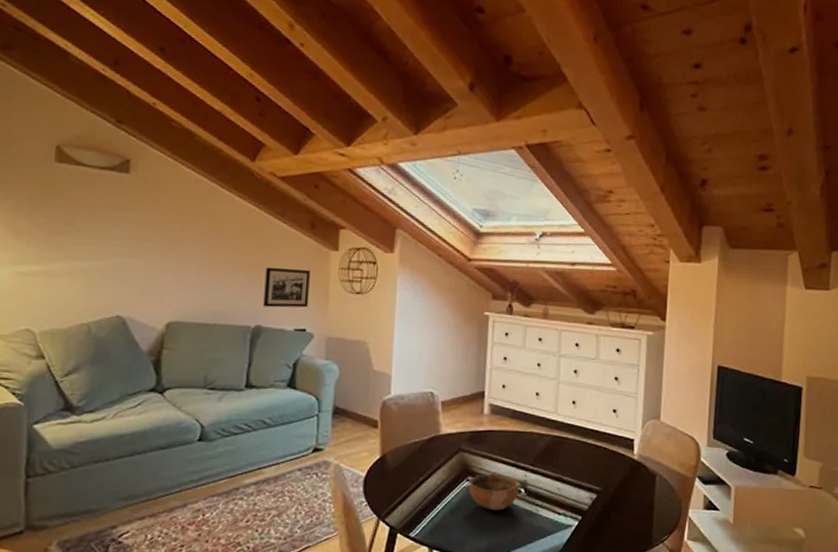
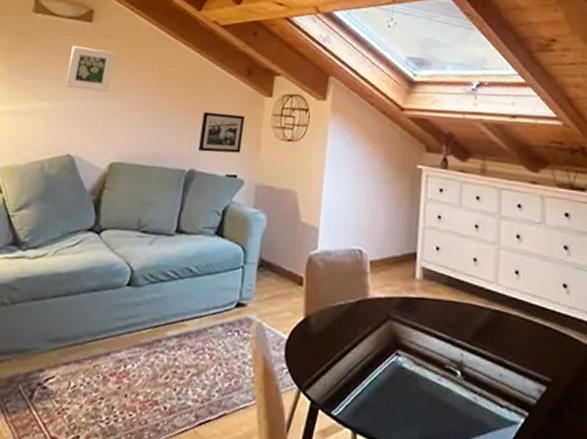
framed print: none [105,199,160,249] -> present [65,45,115,92]
bowl: present [465,474,520,511] -> none [394,348,455,395]

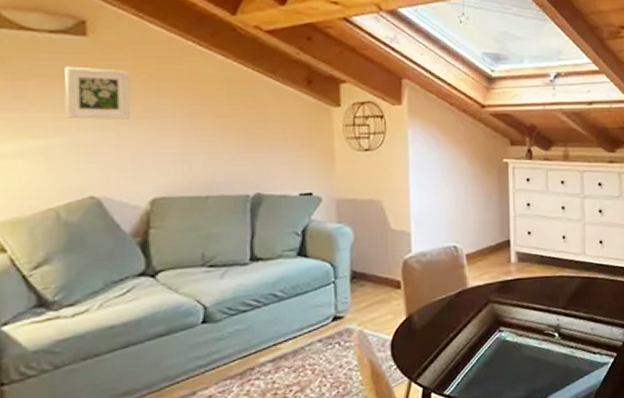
picture frame: present [199,111,244,154] -> none [260,129,313,173]

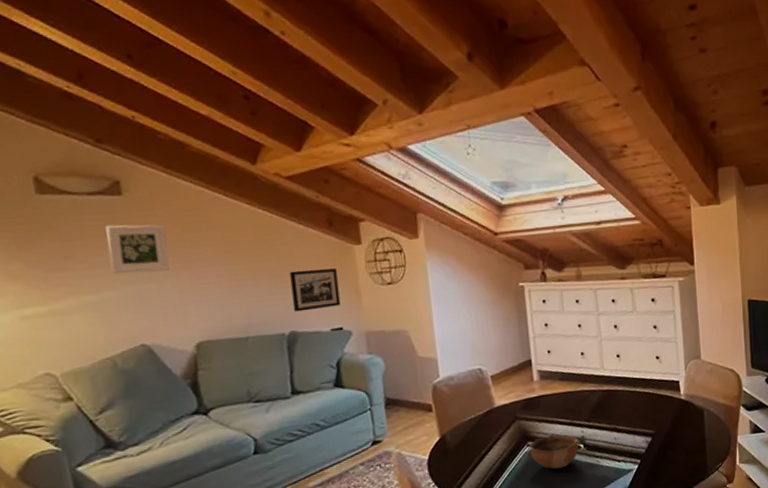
picture frame: none [260,129,313,173] -> present [289,268,341,312]
bowl: none [498,321,553,358] -> present [527,434,579,469]

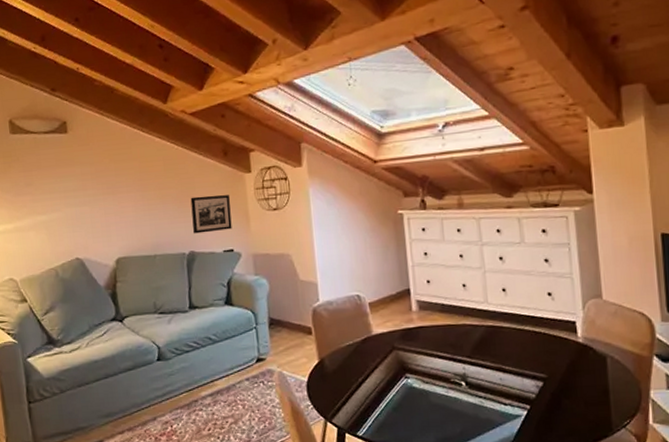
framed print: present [106,224,170,274] -> none [55,157,99,198]
bowl: present [527,434,579,469] -> none [405,369,460,406]

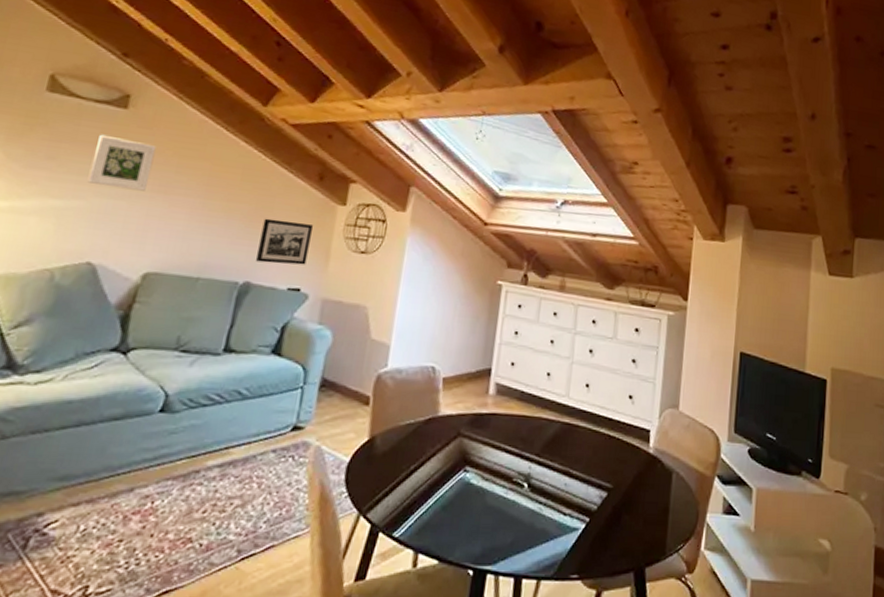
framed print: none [55,157,99,198] -> present [87,134,156,191]

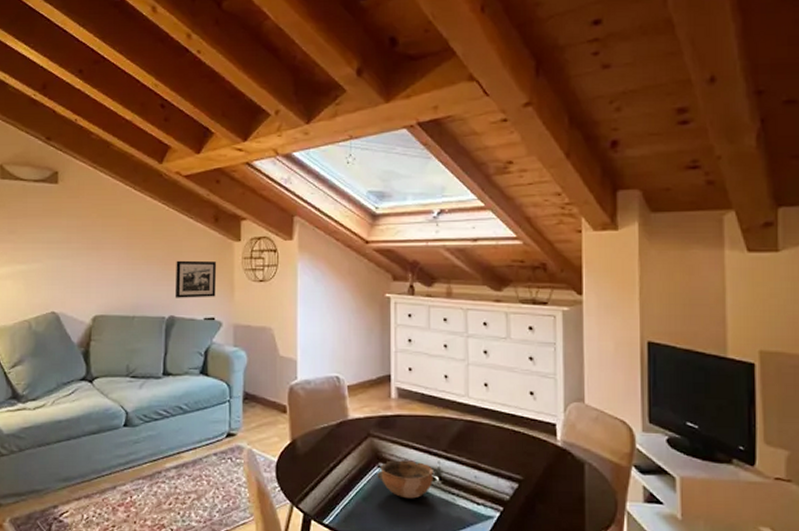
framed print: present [87,134,156,191] -> none [40,207,84,250]
bowl: none [461,464,523,508] -> present [377,460,433,499]

